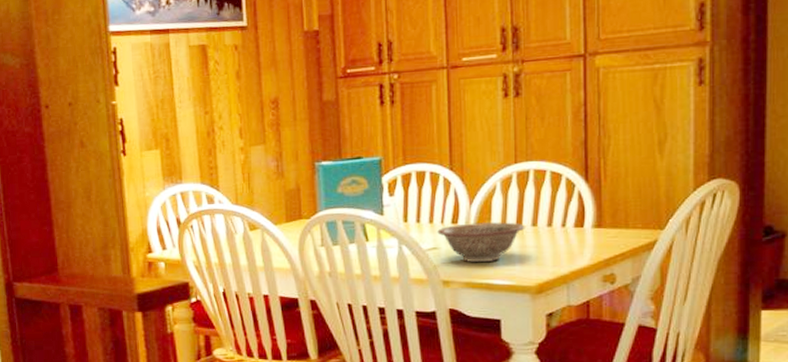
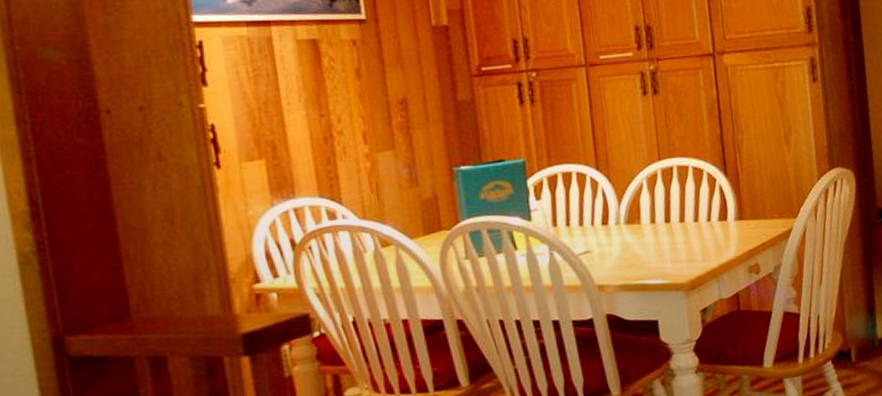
decorative bowl: present [437,222,525,263] -> none [588,220,674,264]

